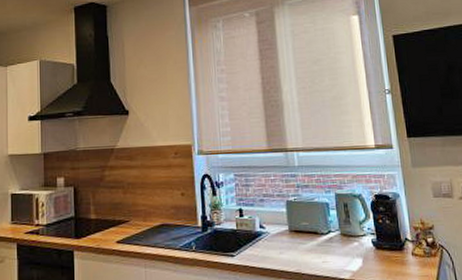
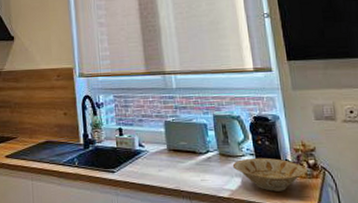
bowl: none [353,237,426,272] -> present [232,157,307,191]

